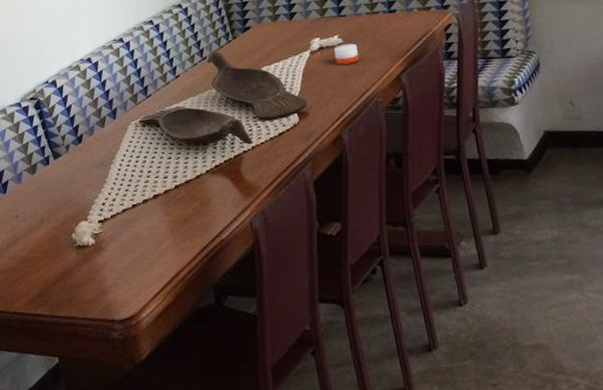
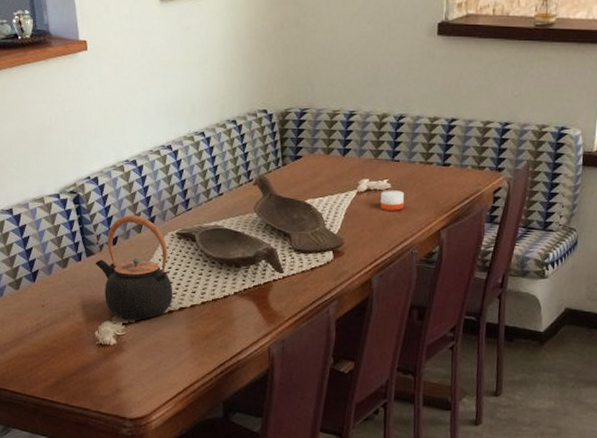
teapot: none [63,110,146,216] -> present [95,215,173,320]

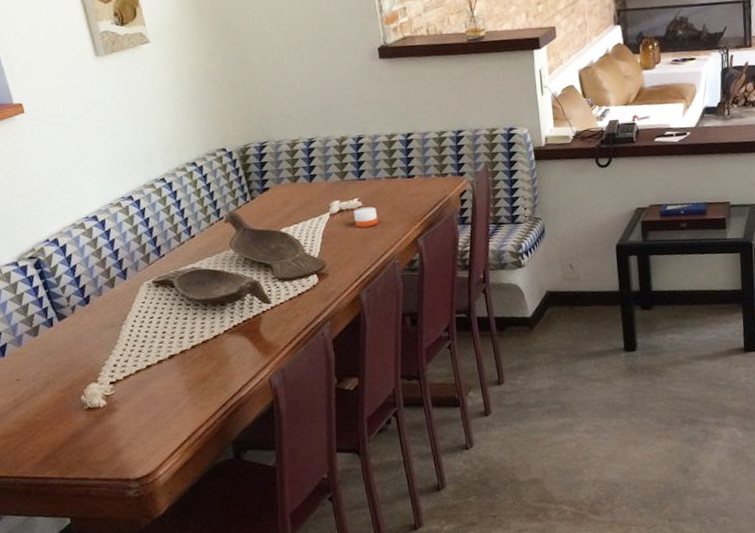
teapot: present [95,215,173,320] -> none [69,270,160,378]

